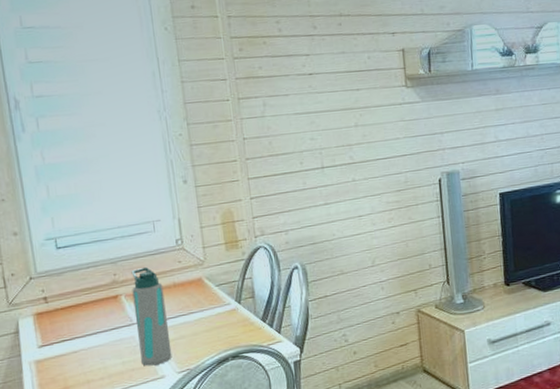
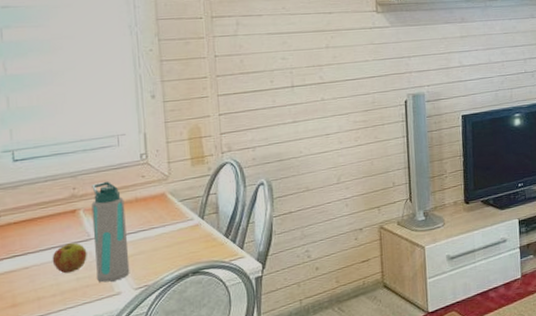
apple: none [98,327,131,358] -> present [52,243,87,274]

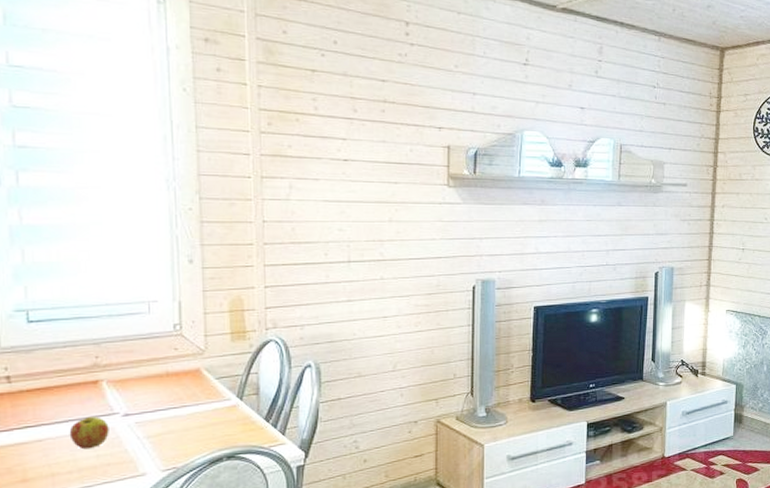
water bottle: present [91,181,130,283] -> none [116,351,157,462]

